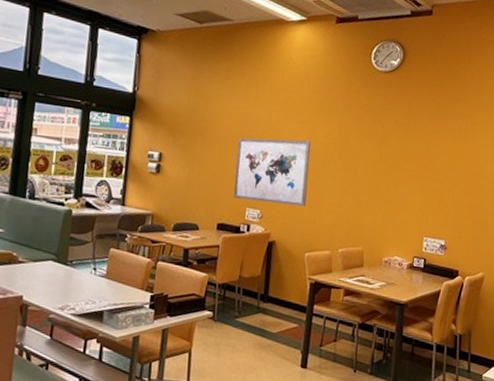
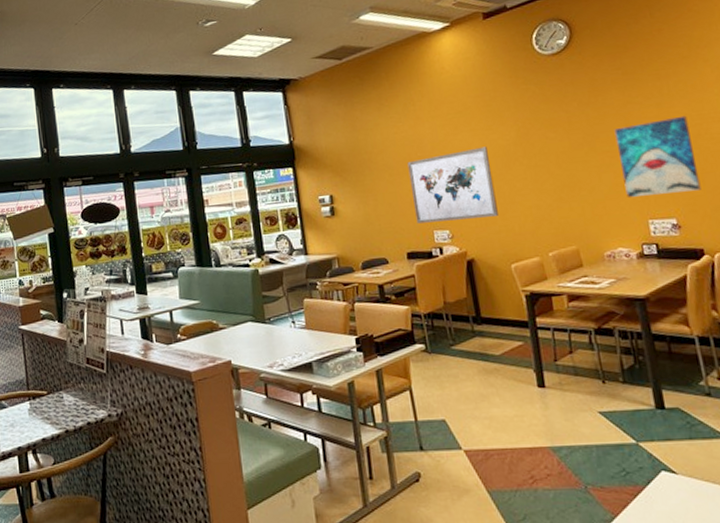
wall art: none [412,151,474,220] -> present [614,115,701,197]

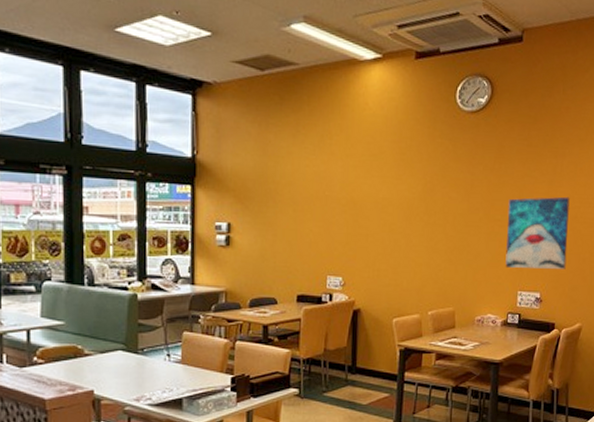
wall art: present [407,146,498,224] -> none [312,196,393,269]

